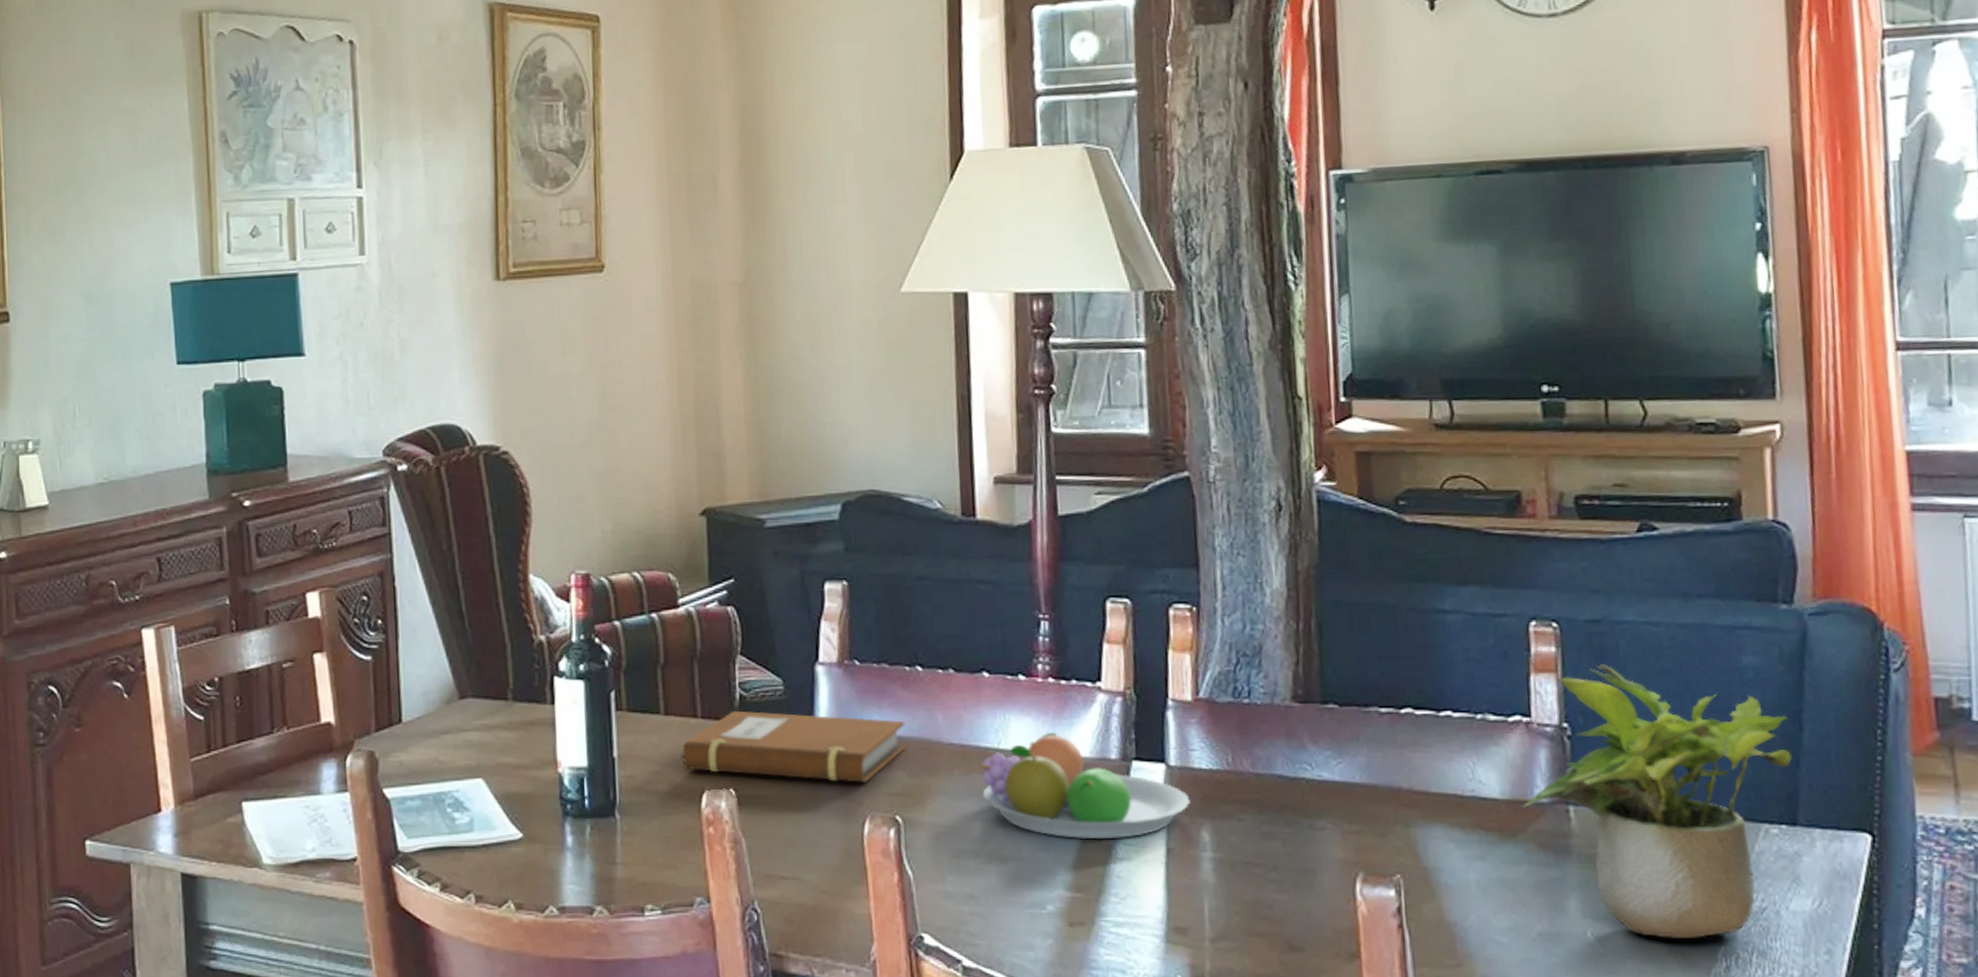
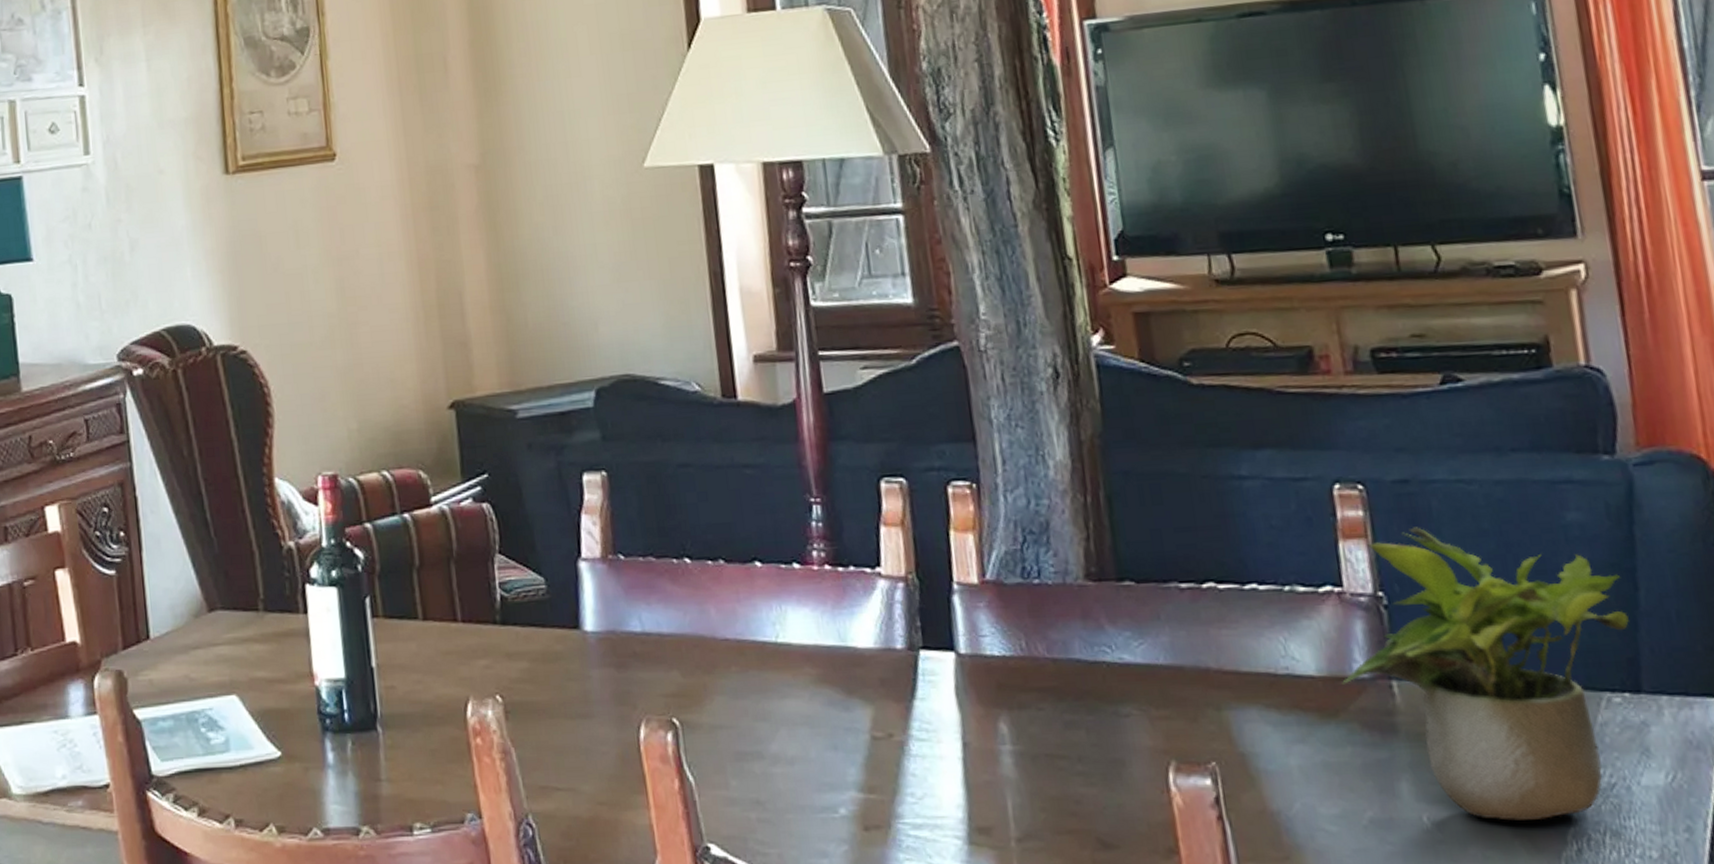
notebook: present [680,710,905,783] -> none [442,612,678,685]
fruit bowl: present [979,732,1190,839] -> none [757,622,985,736]

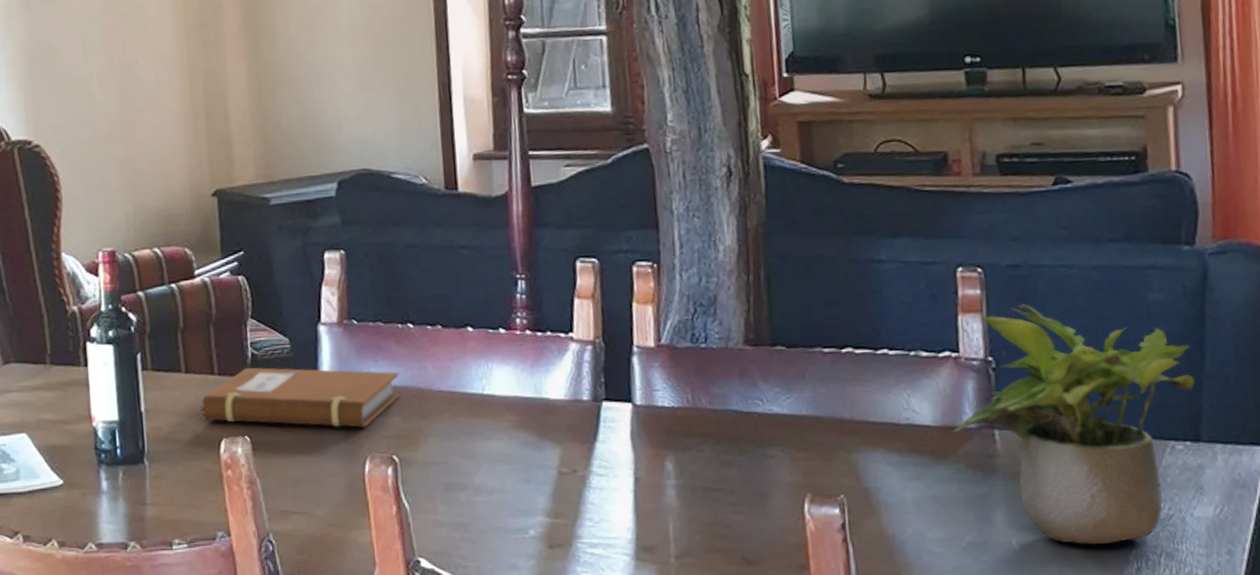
notebook: none [442,612,678,685] -> present [200,367,400,428]

